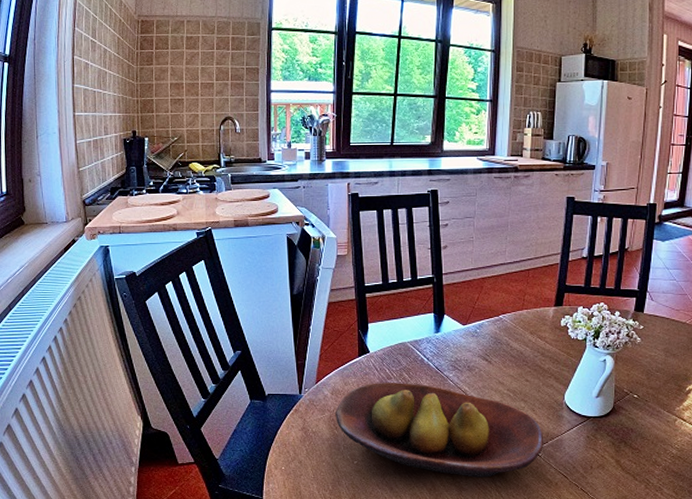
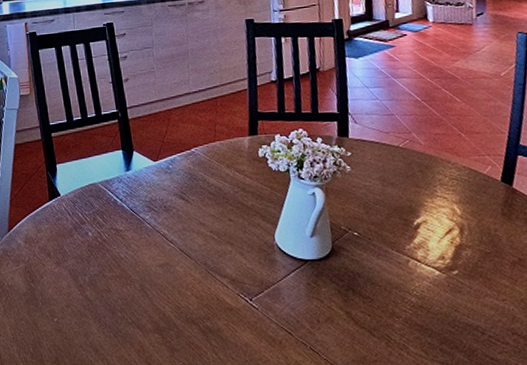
fruit bowl: present [335,383,544,478] -> none [30,227,259,336]

